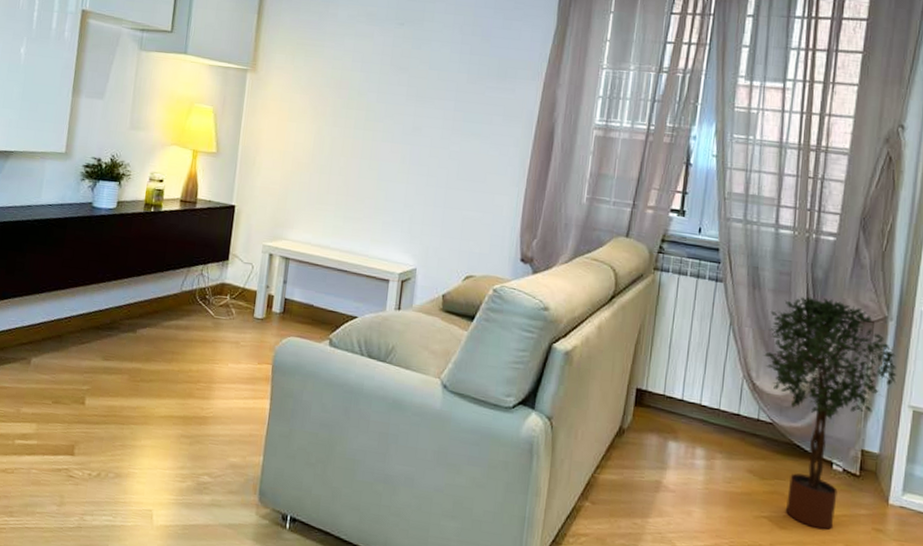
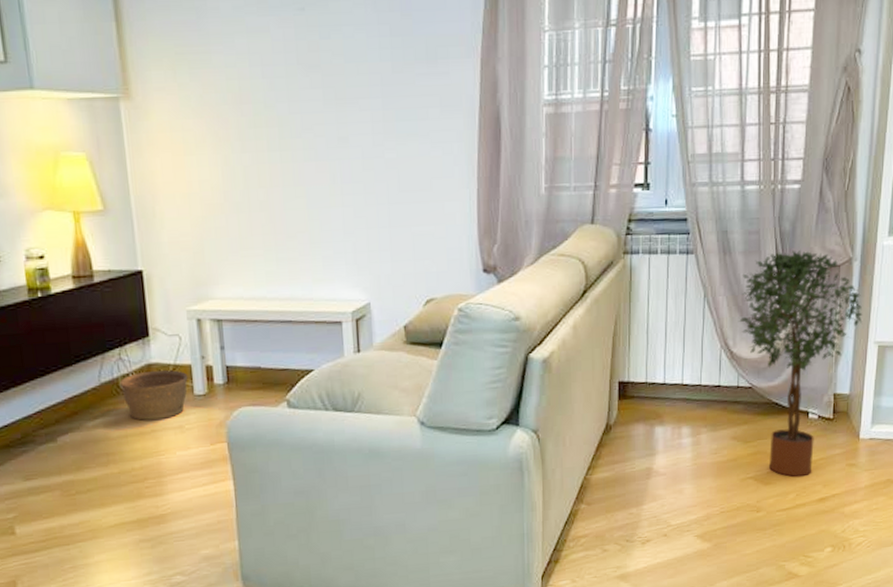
basket: none [196,288,252,333] -> present [119,369,188,421]

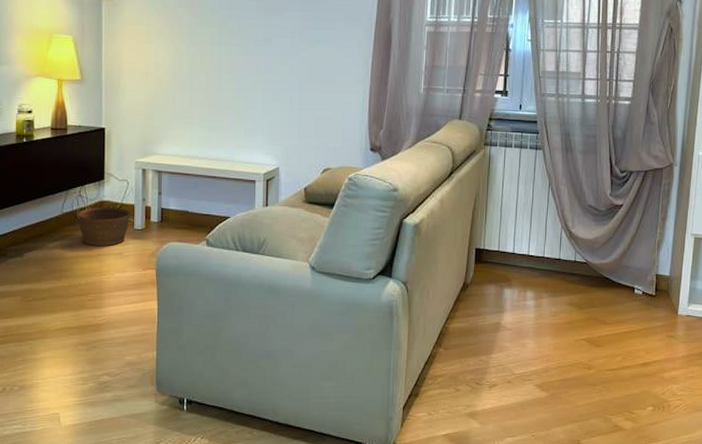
potted tree: present [738,249,863,477] -> none [576,153,682,343]

